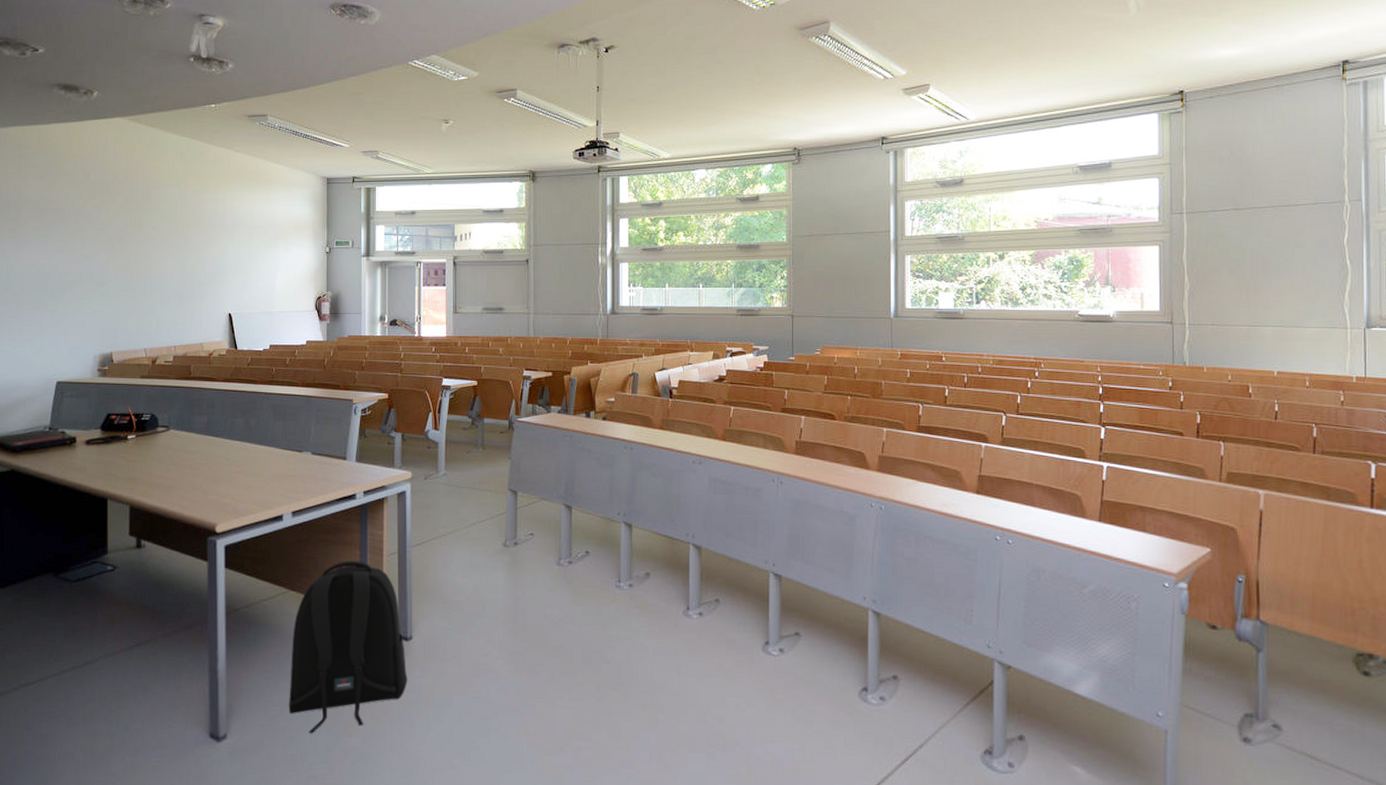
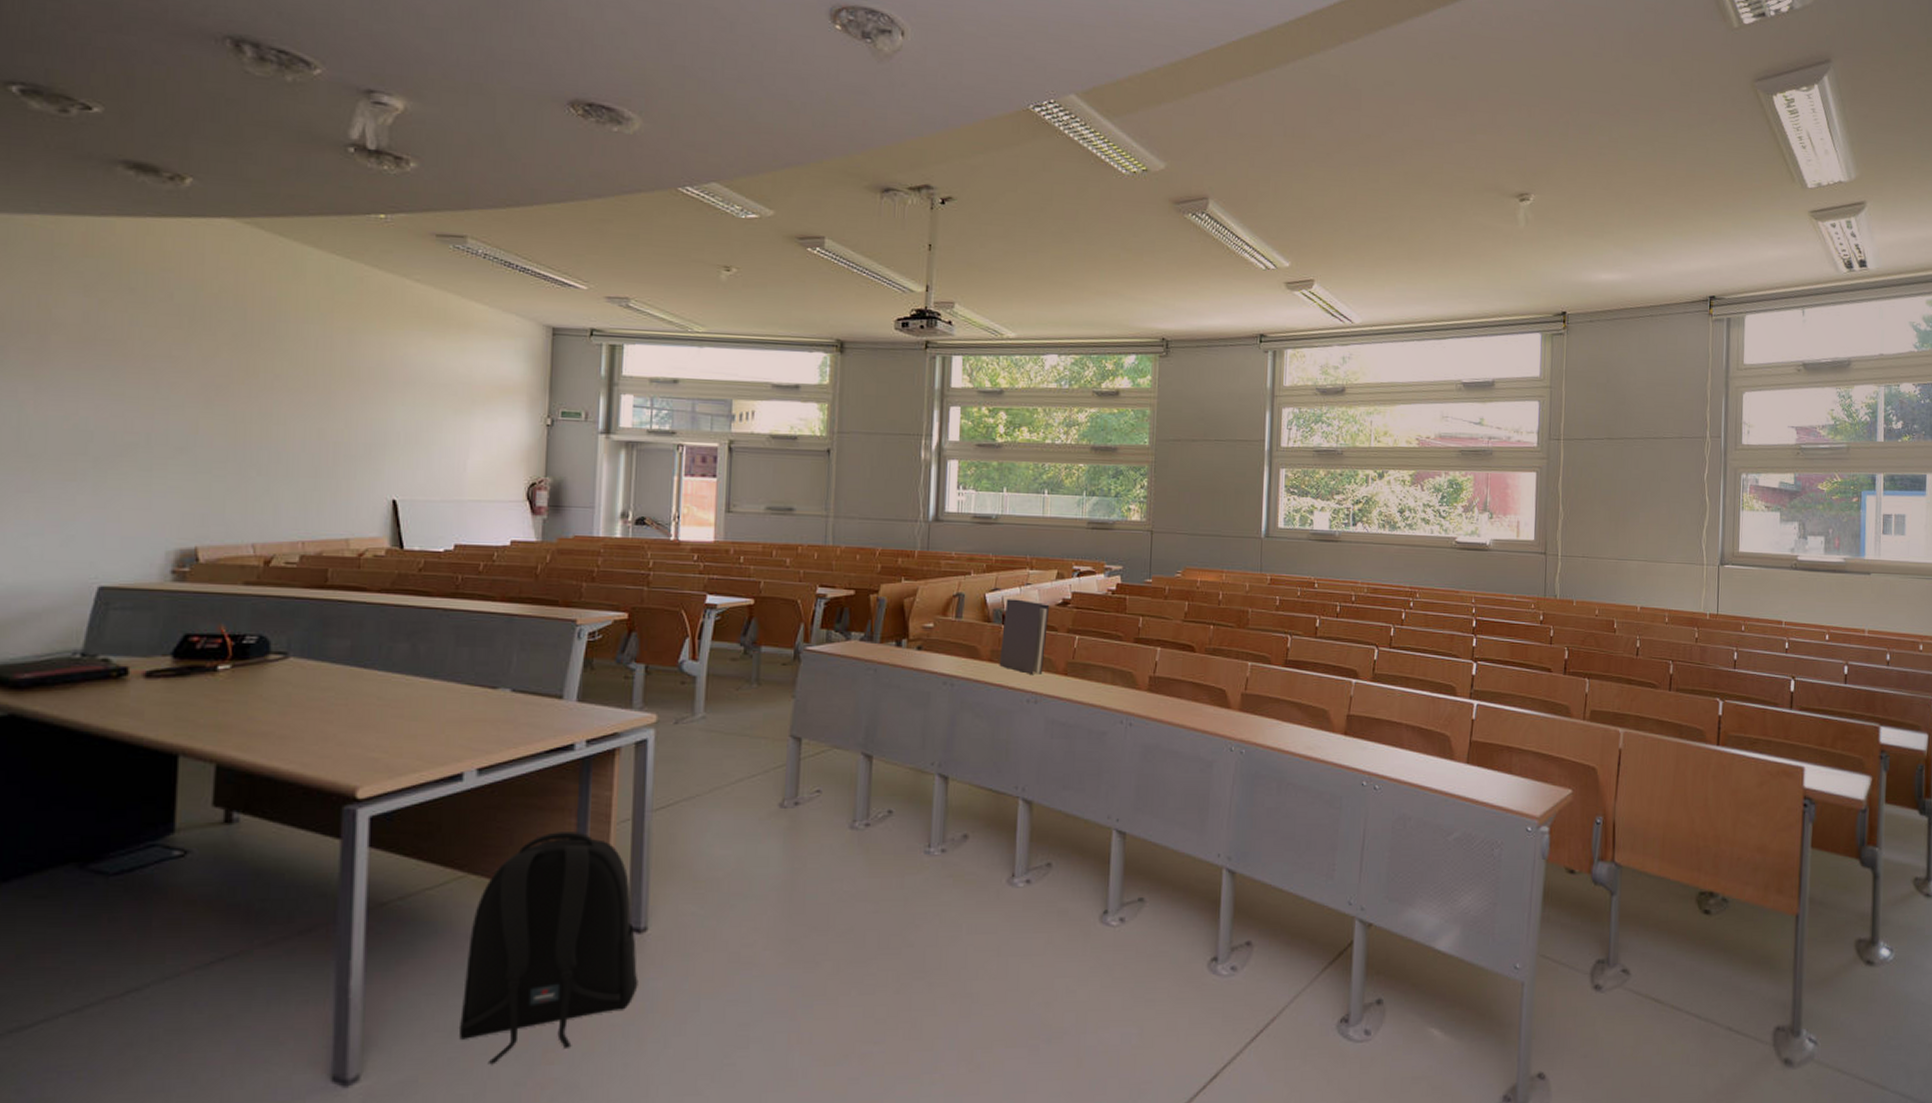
binder: none [669,376,708,440] -> present [999,599,1050,674]

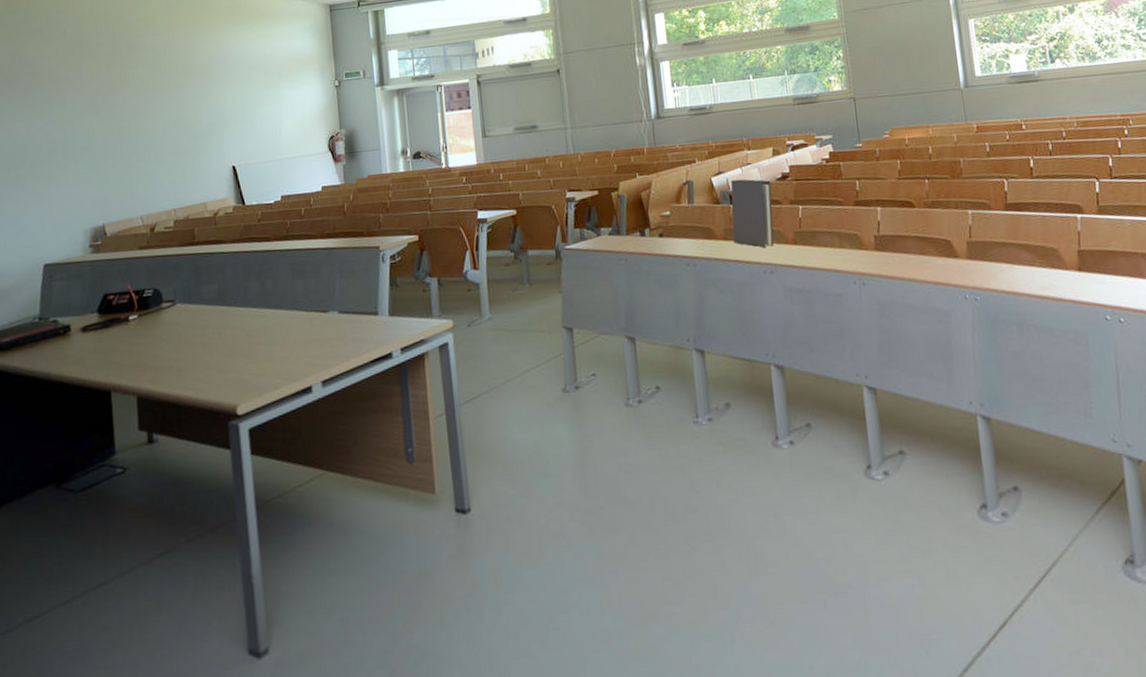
backpack: present [459,832,638,1065] -> none [334,428,470,636]

